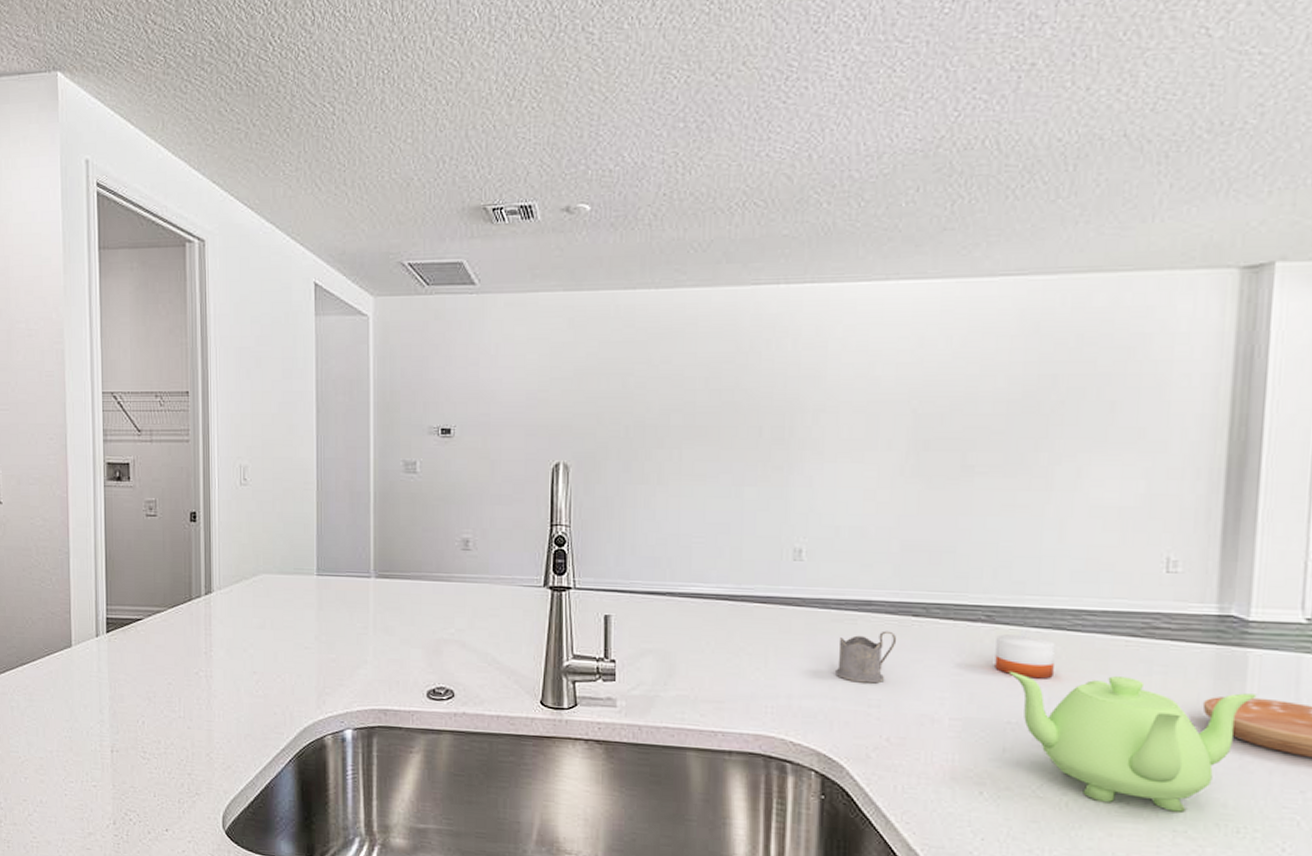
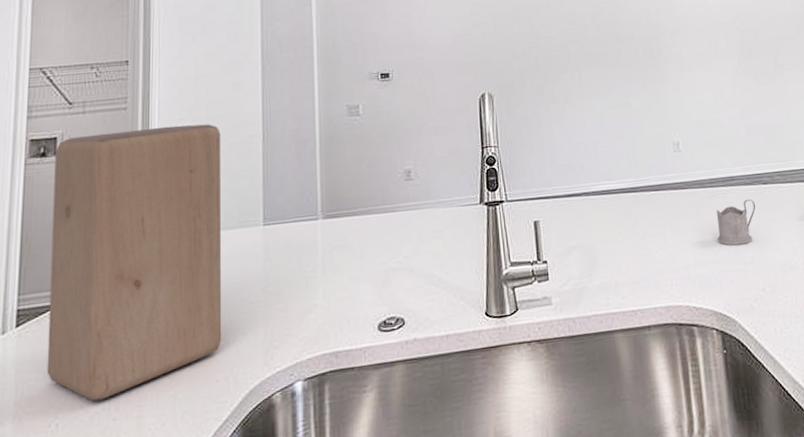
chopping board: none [129,463,279,709] -> present [46,124,222,401]

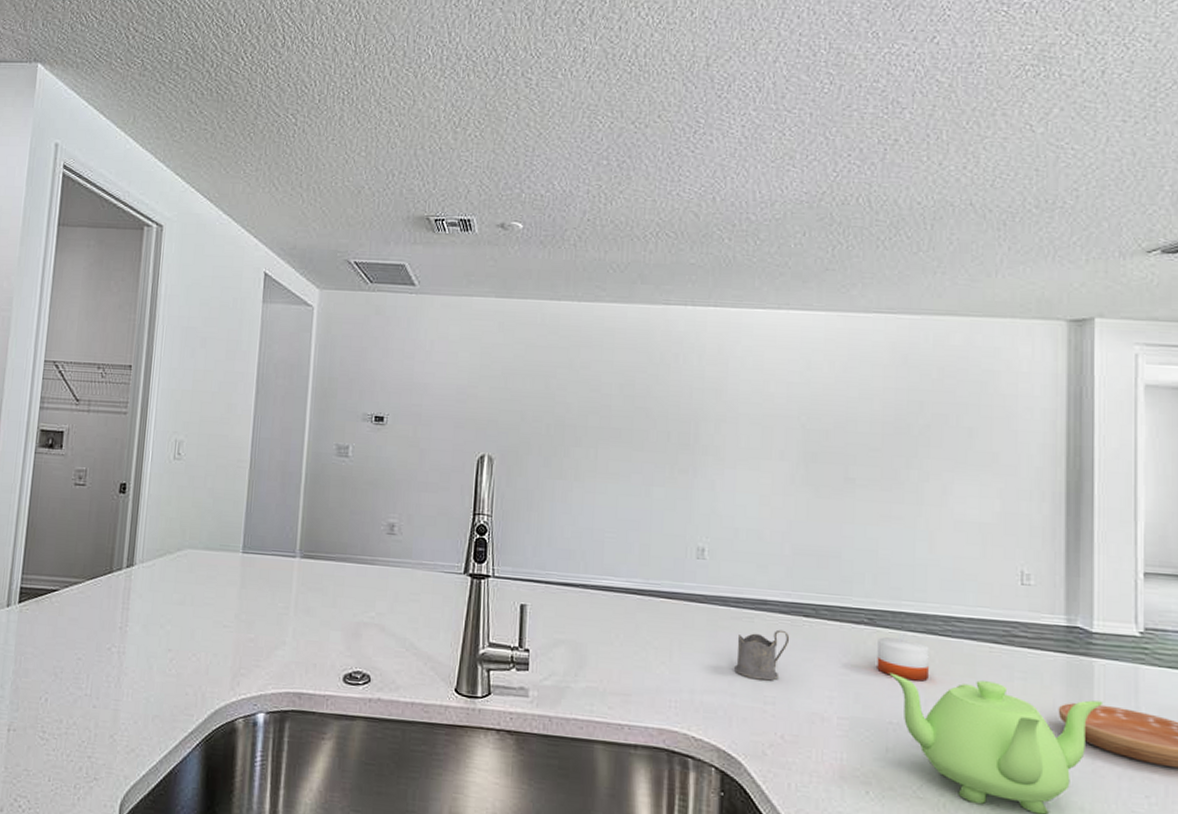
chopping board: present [46,124,222,401] -> none [41,434,211,687]

